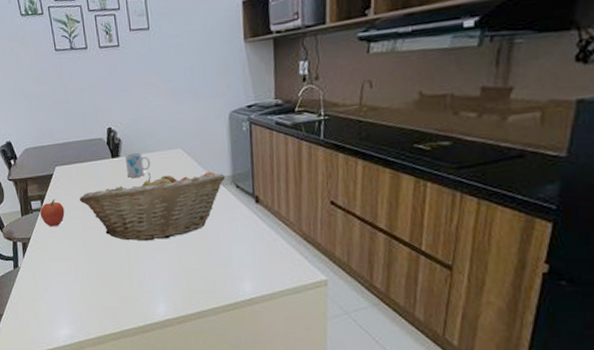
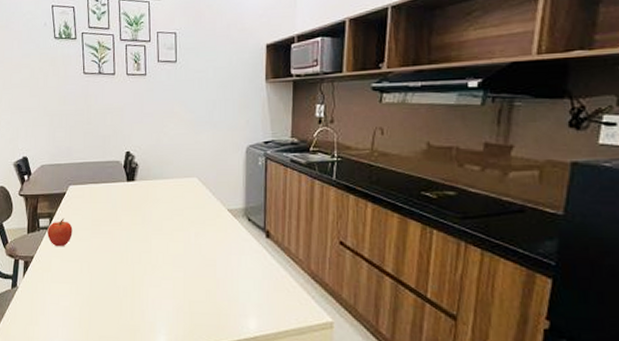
fruit basket: present [79,171,226,241] -> none [89,198,239,269]
mug: present [124,152,151,178] -> none [140,178,165,202]

